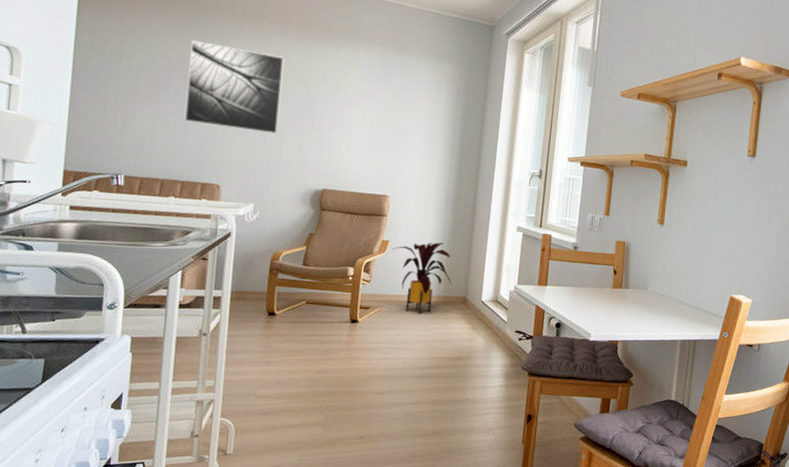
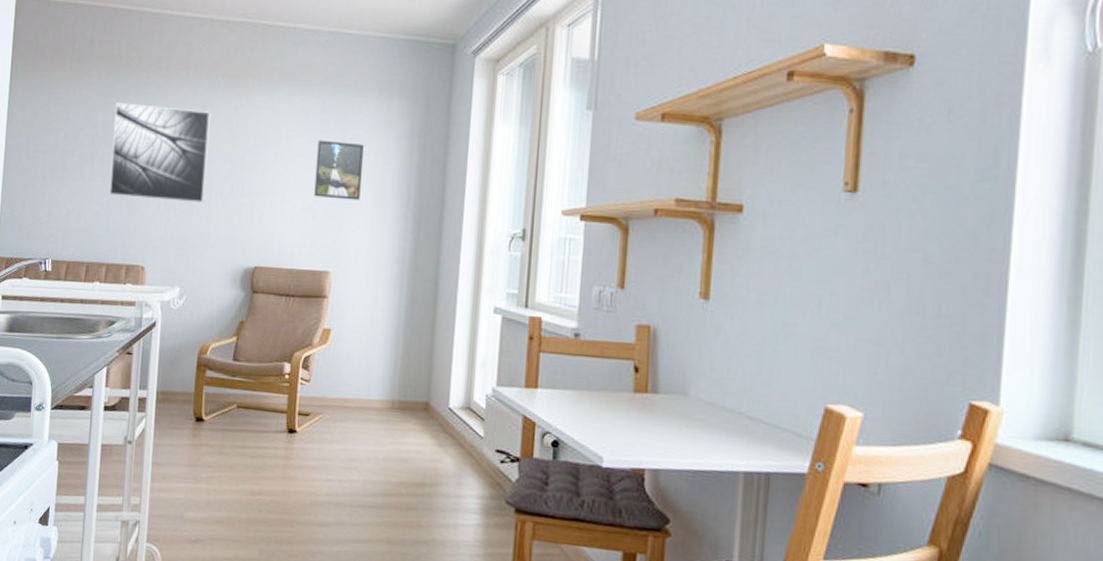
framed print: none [376,89,419,141] -> present [314,140,364,200]
house plant: present [392,242,452,314] -> none [335,330,410,423]

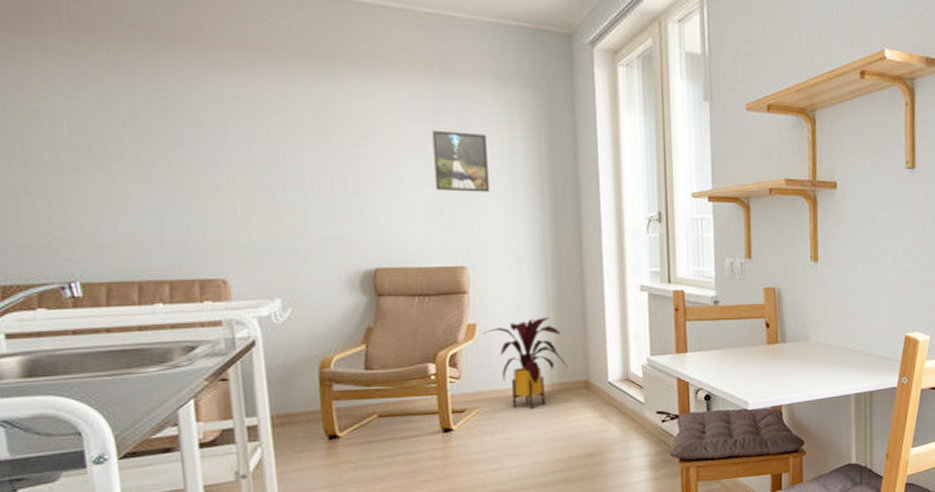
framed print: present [109,103,211,204] -> none [144,86,297,204]
house plant: none [335,330,410,423] -> present [483,317,568,409]

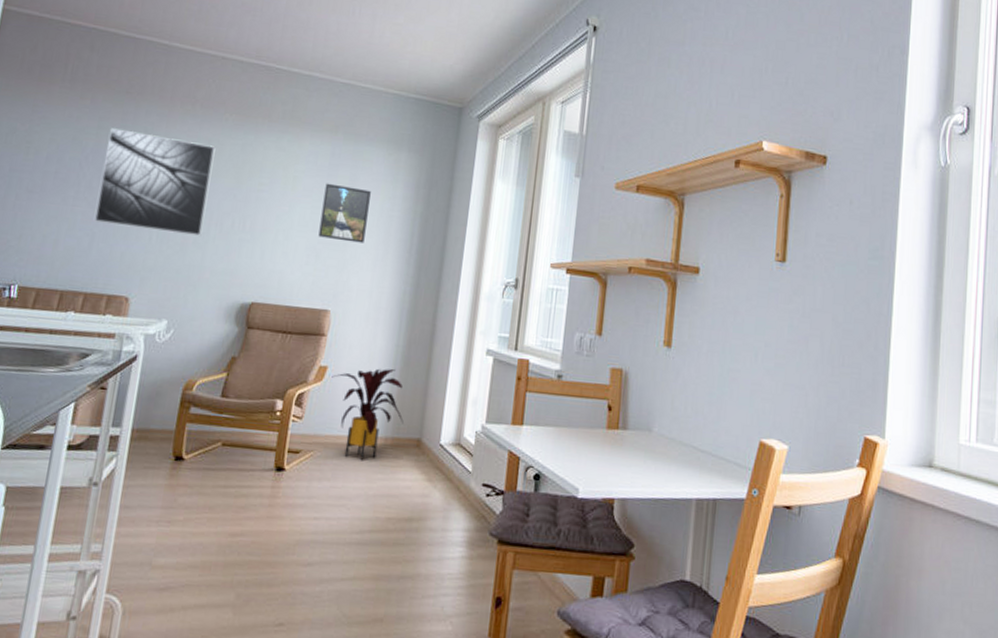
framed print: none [144,86,297,204] -> present [94,128,216,237]

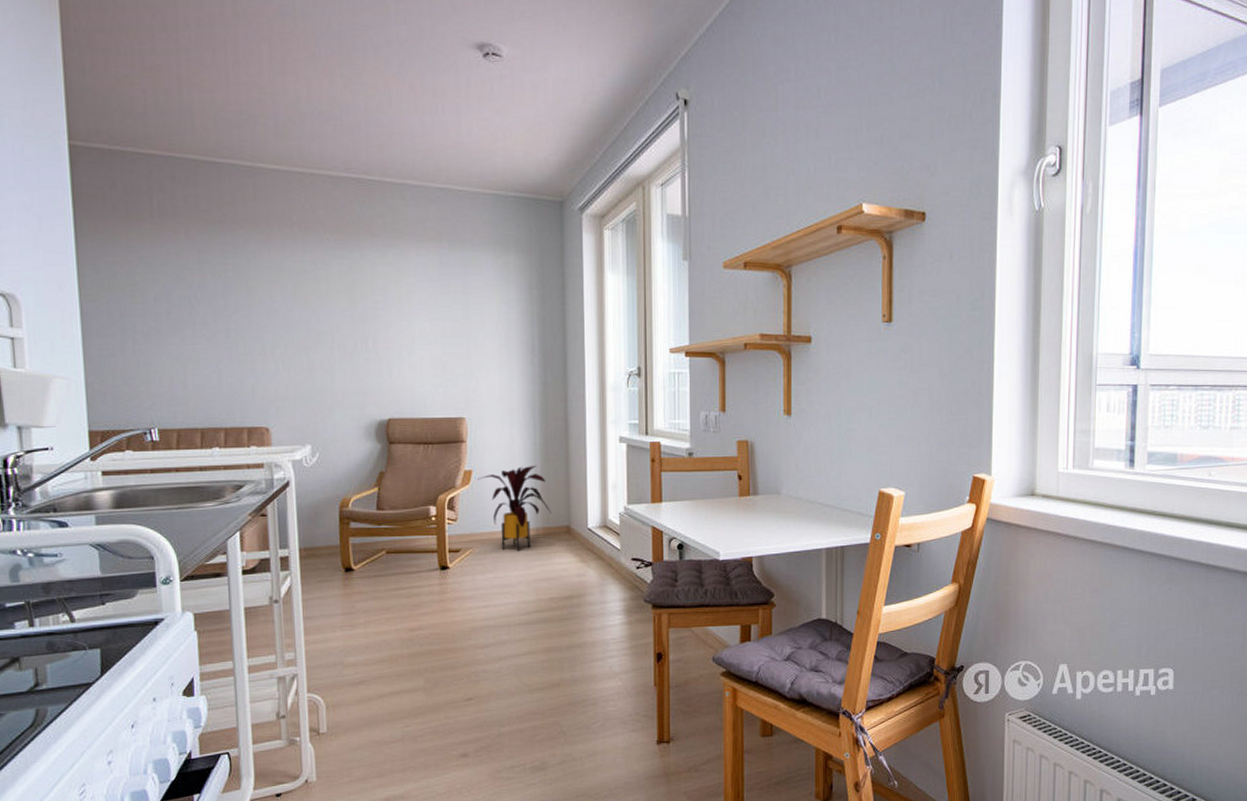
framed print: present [94,128,216,237] -> none [211,261,327,361]
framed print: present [318,183,371,243] -> none [439,293,487,350]

